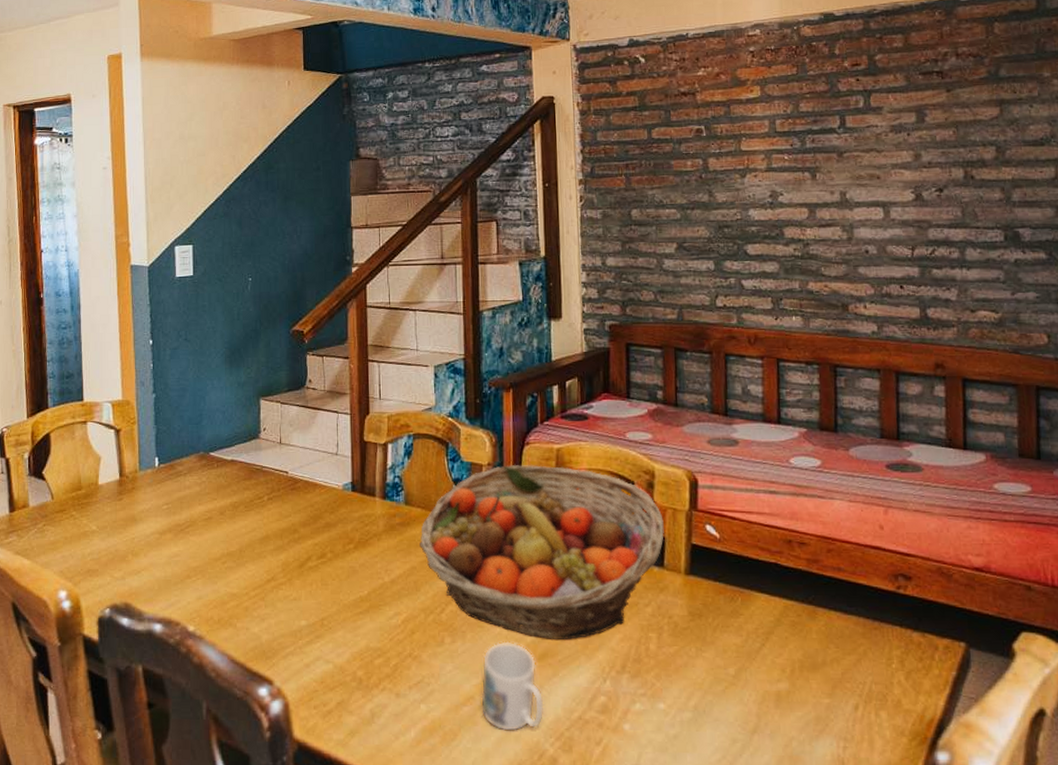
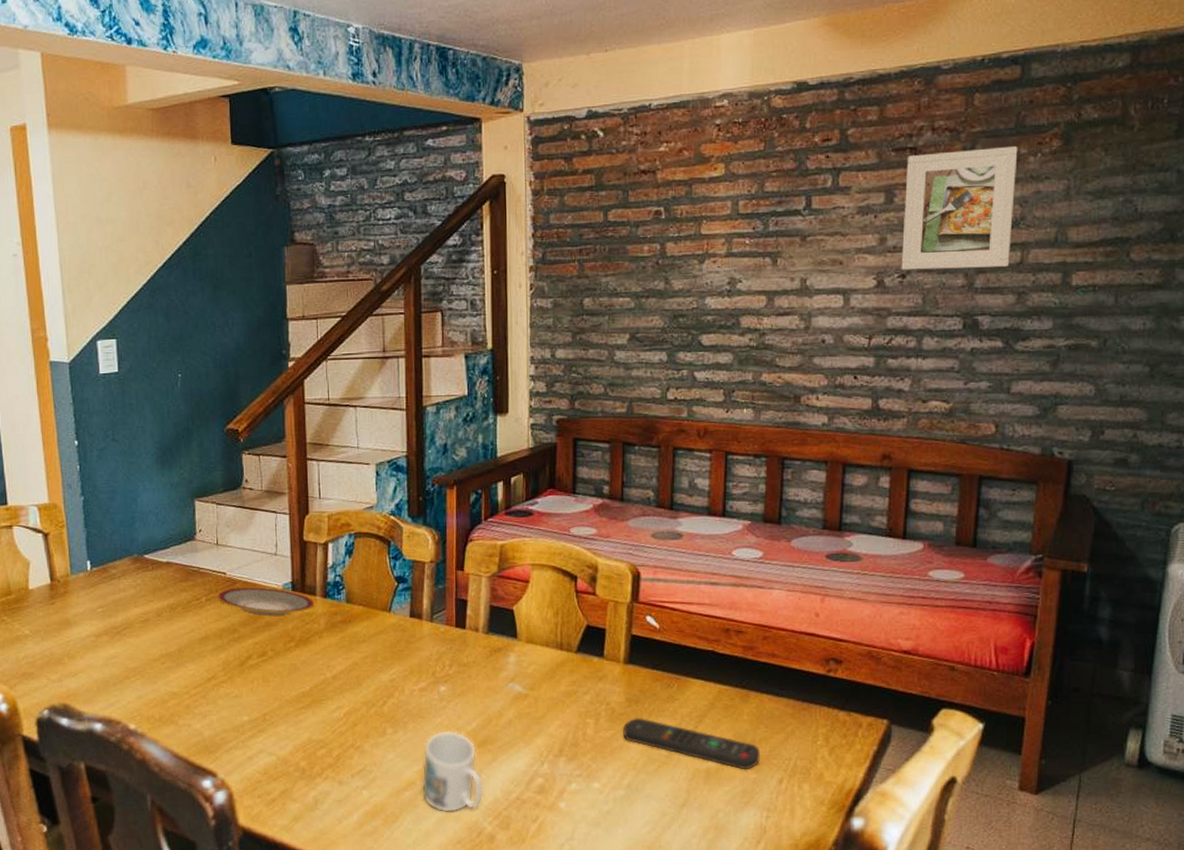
plate: none [279,487,374,516] -> present [218,587,315,616]
fruit basket: present [420,464,665,640] -> none [361,561,606,727]
remote control: none [687,632,832,694] -> present [623,717,760,770]
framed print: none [934,69,1045,185] -> present [901,145,1018,271]

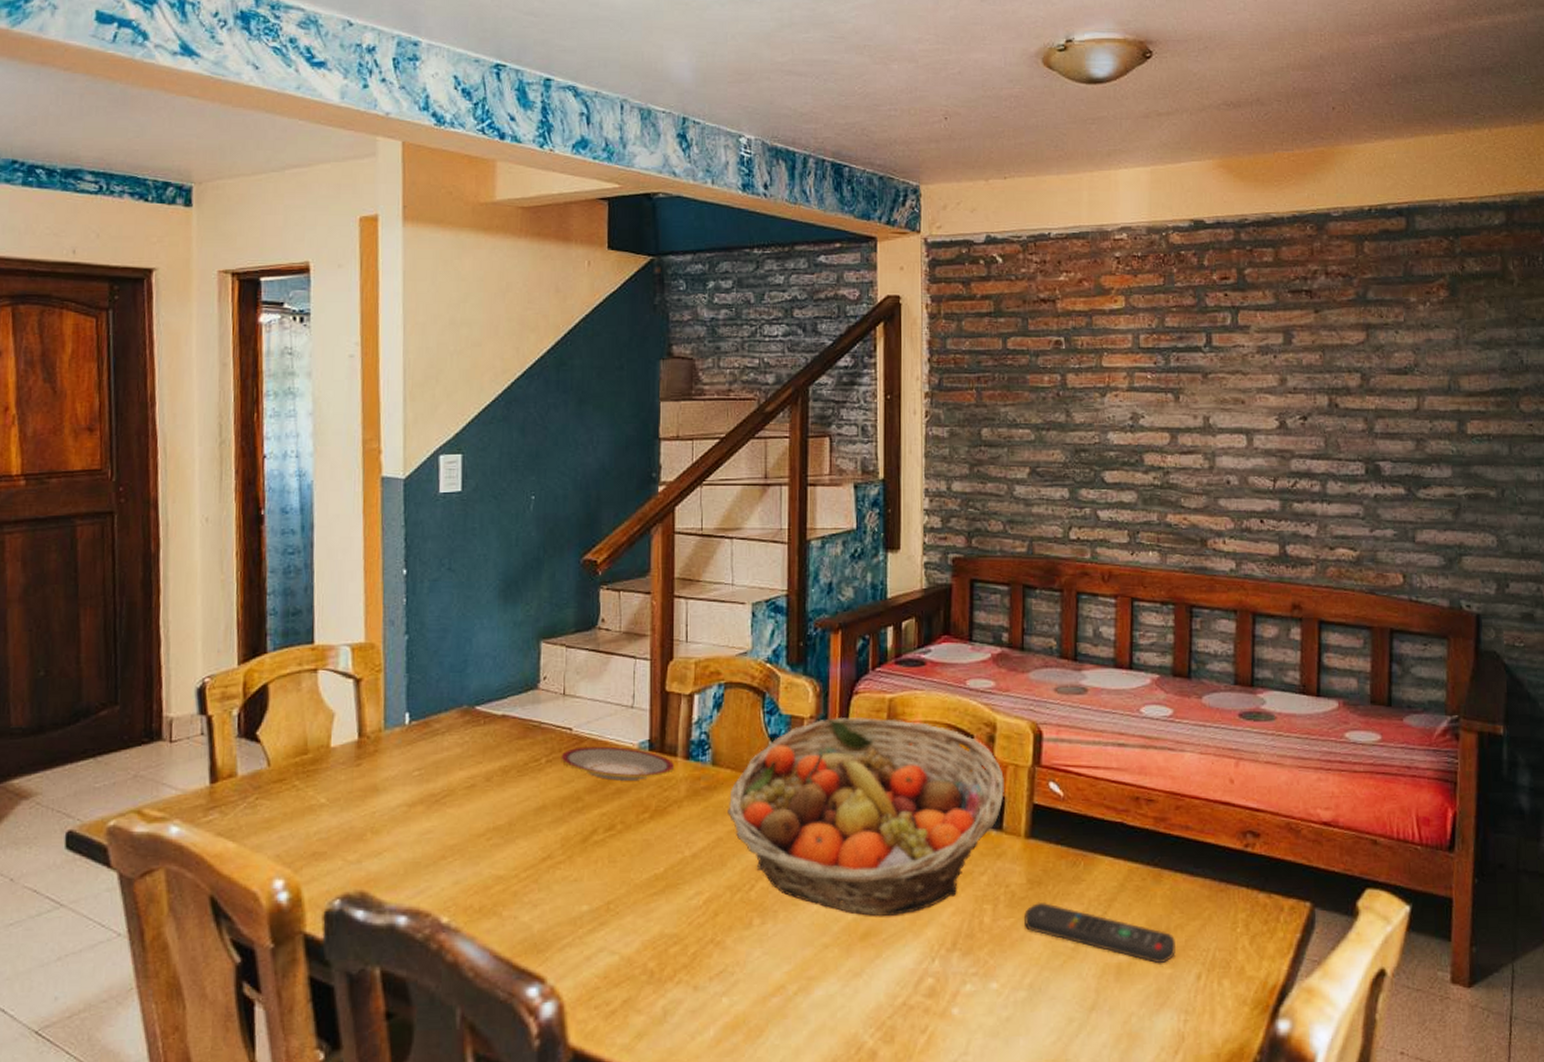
fruit basket: none [361,561,606,727] -> present [728,716,1006,916]
mug: present [421,730,483,812] -> none [791,920,865,1023]
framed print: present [901,145,1018,271] -> none [1302,293,1408,412]

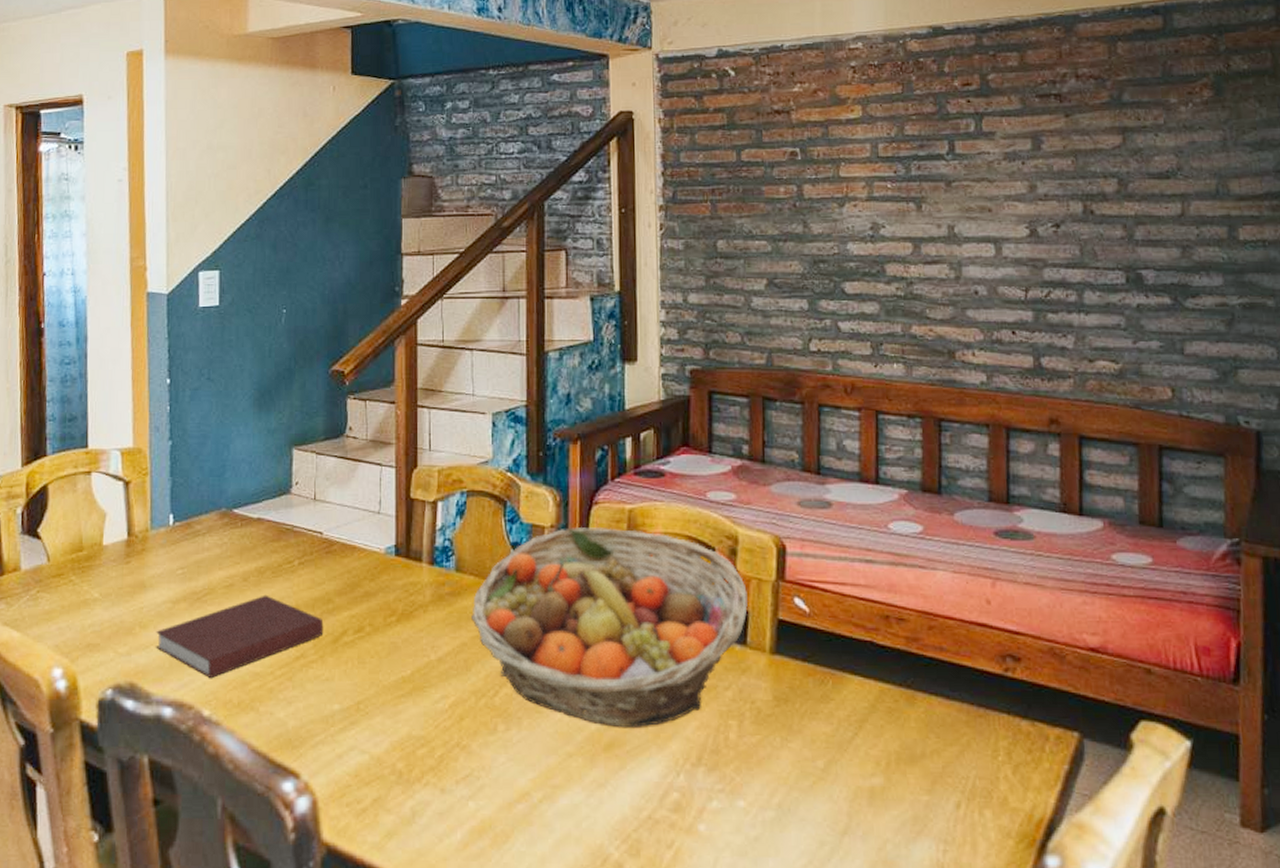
notebook: none [389,794,572,883] -> present [156,594,324,678]
plate: present [561,746,675,781] -> none [312,550,420,584]
remote control: present [1024,902,1176,964] -> none [771,719,932,790]

